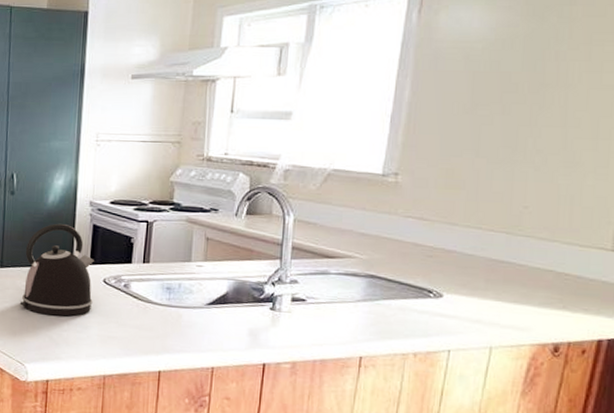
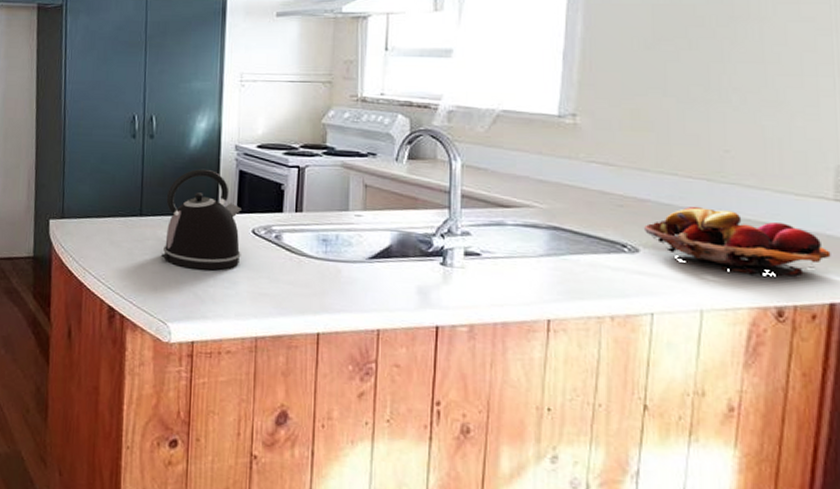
fruit basket: none [448,256,604,317] -> present [643,206,831,276]

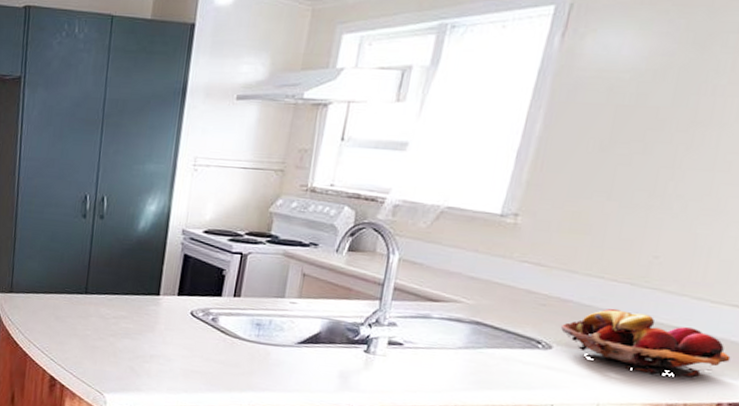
kettle: present [160,168,241,271] -> none [102,251,183,348]

